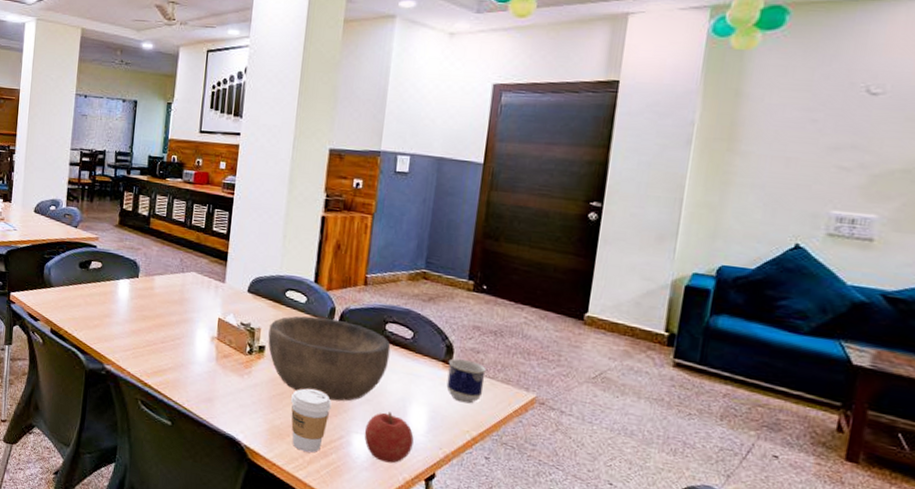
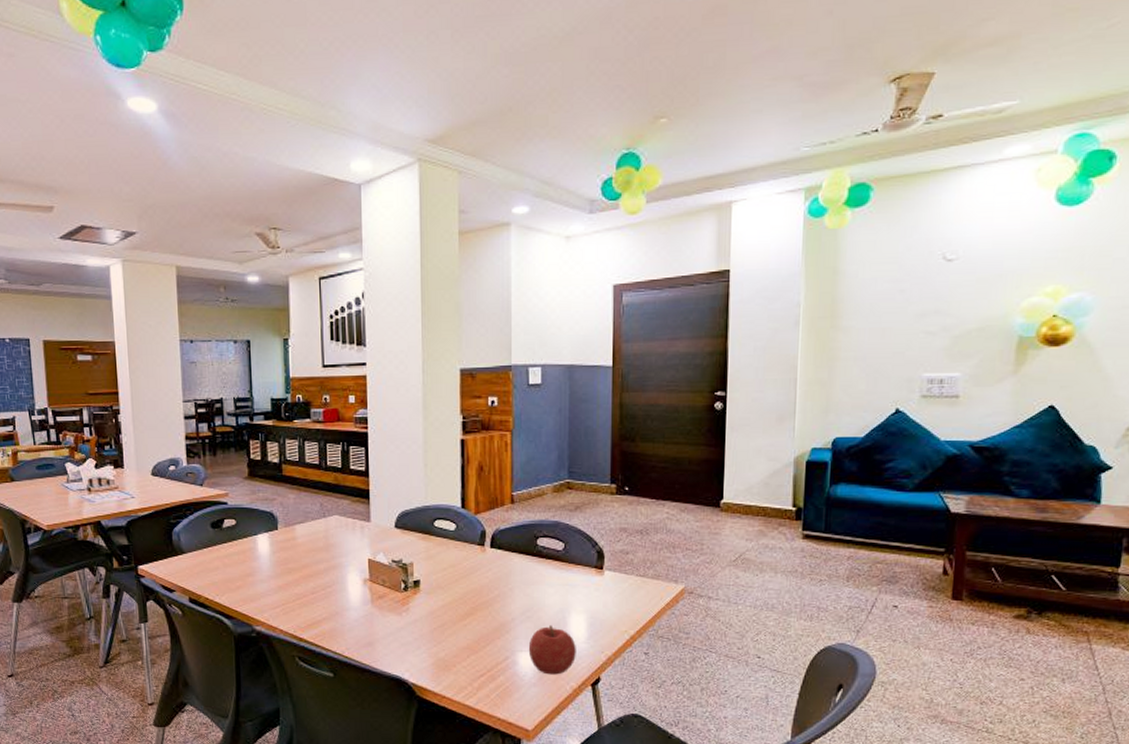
bowl: present [268,316,391,402] -> none [422,542,544,623]
coffee cup: present [291,388,332,453] -> none [453,615,493,679]
cup: present [446,358,486,404] -> none [600,563,637,604]

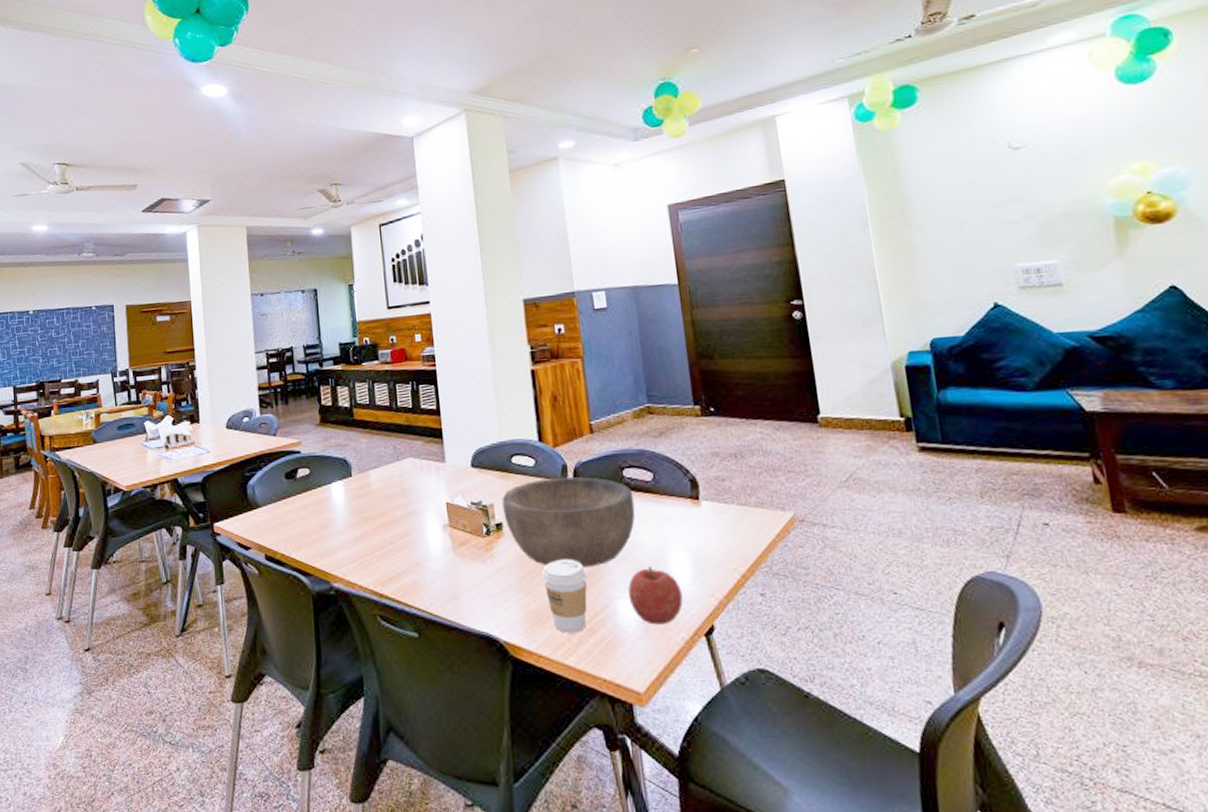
bowl: none [422,542,544,623] -> present [502,477,636,567]
coffee cup: none [453,615,493,679] -> present [542,558,588,633]

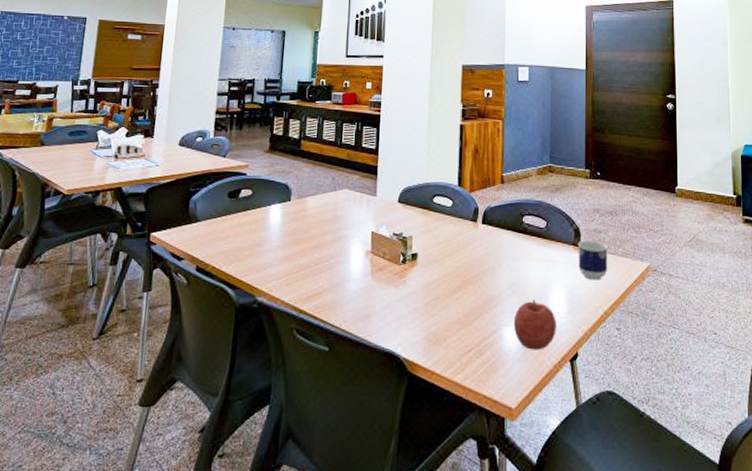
bowl: present [502,477,636,567] -> none [420,218,529,297]
coffee cup: present [542,558,588,633] -> none [445,288,482,354]
cup: none [695,491,740,539] -> present [577,241,608,280]

